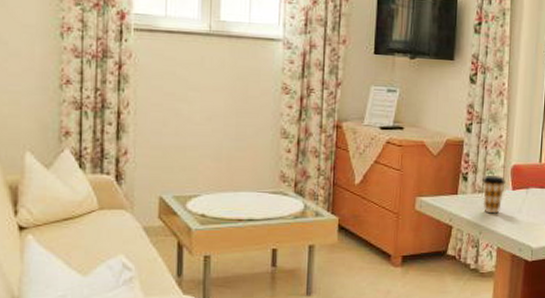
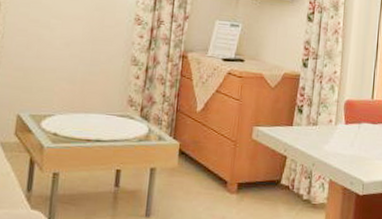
coffee cup: present [482,176,505,214] -> none [316,109,339,147]

